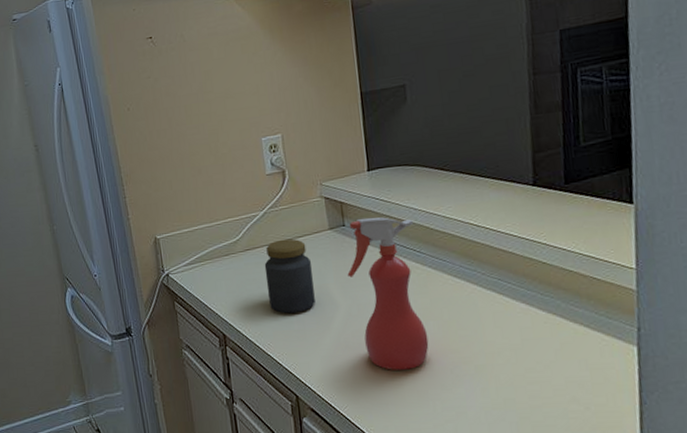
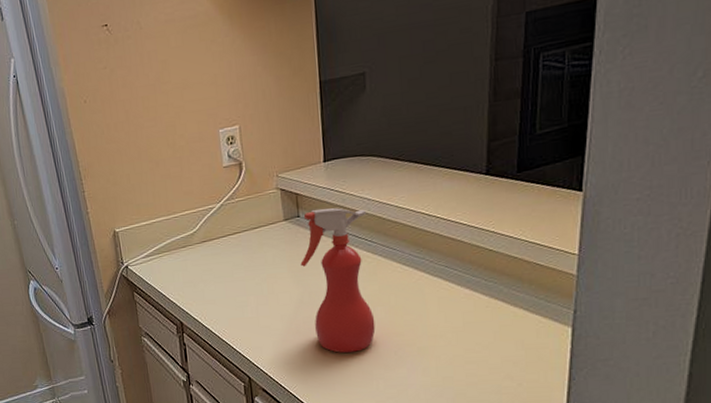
jar: present [264,238,315,314] -> none [220,230,269,302]

